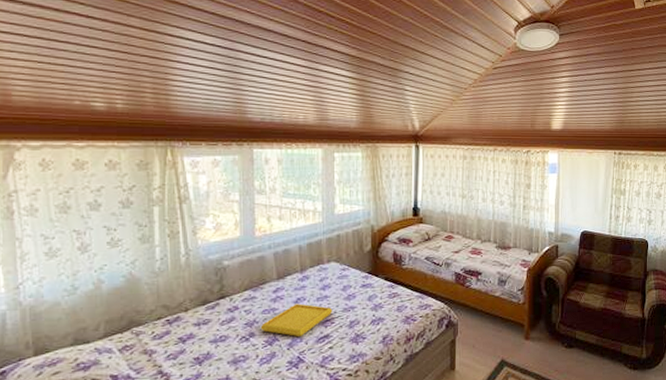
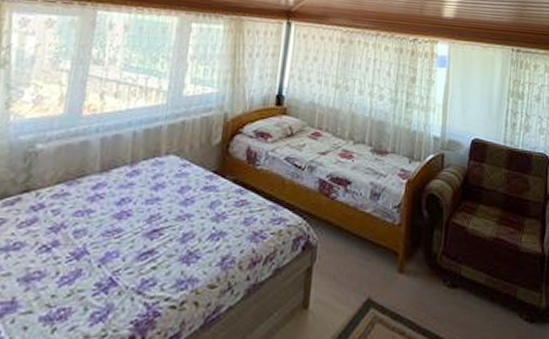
serving tray: present [260,303,333,337] -> none [67,206,164,251]

